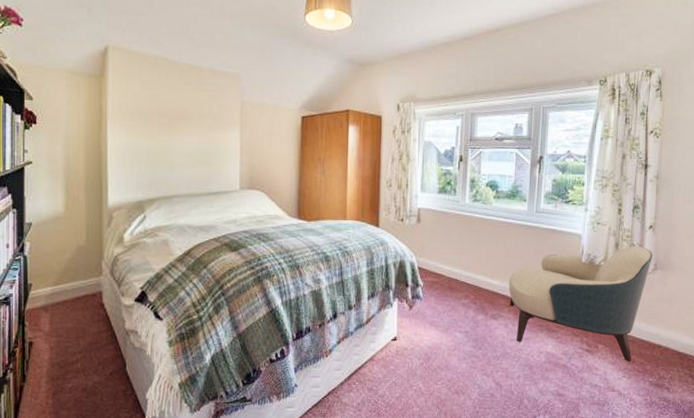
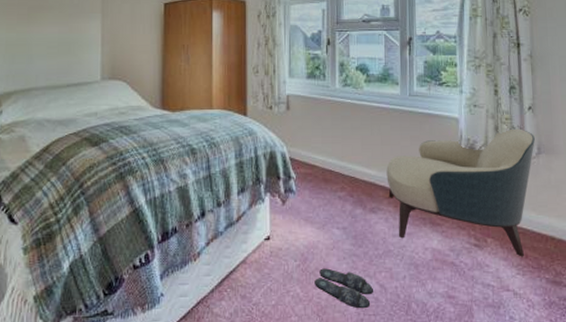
slippers: none [436,367,489,403] -> present [315,268,373,309]

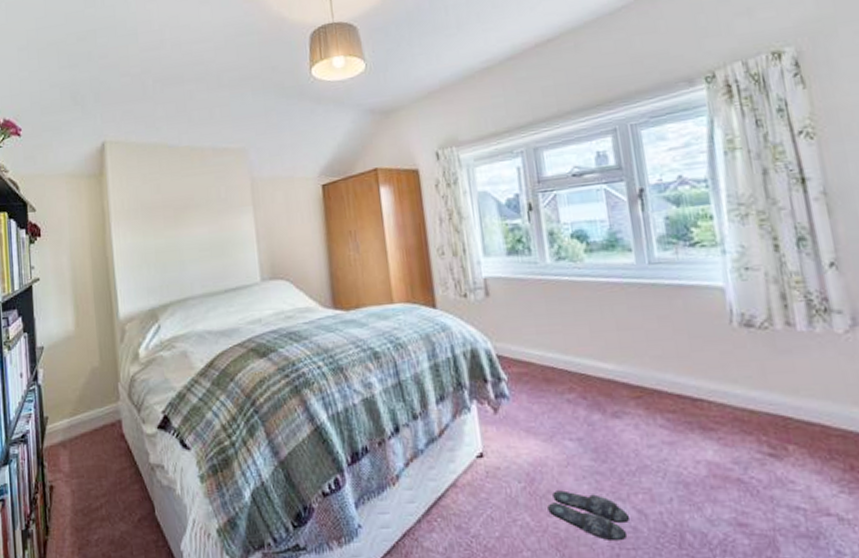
armchair: present [386,127,535,257] -> none [628,293,848,469]

